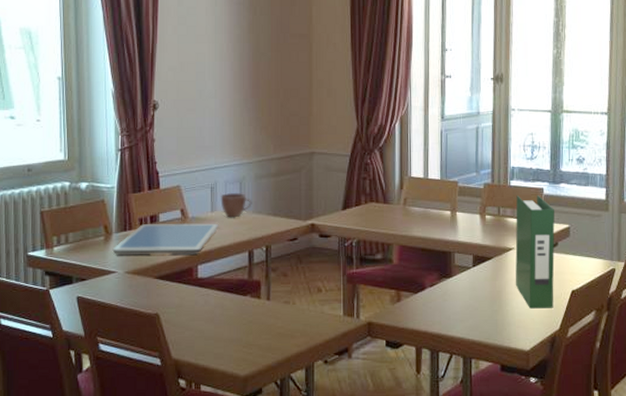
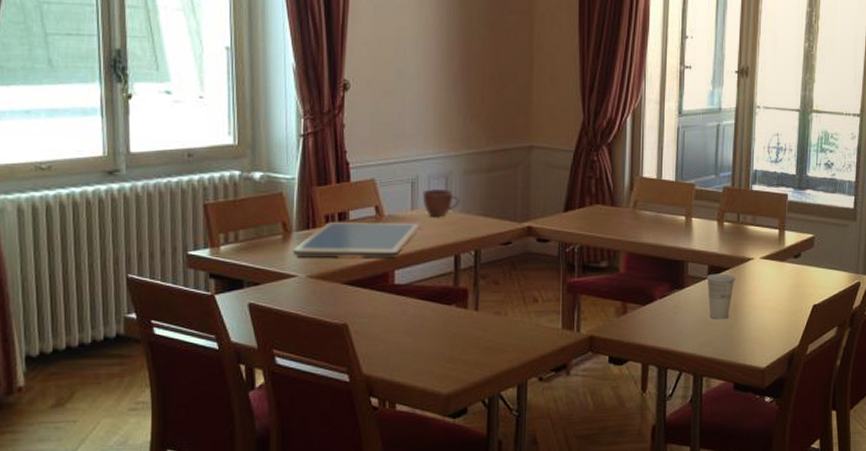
cup: none [472,263,498,305] -> present [706,273,735,319]
binder: present [515,195,555,309] -> none [753,201,798,324]

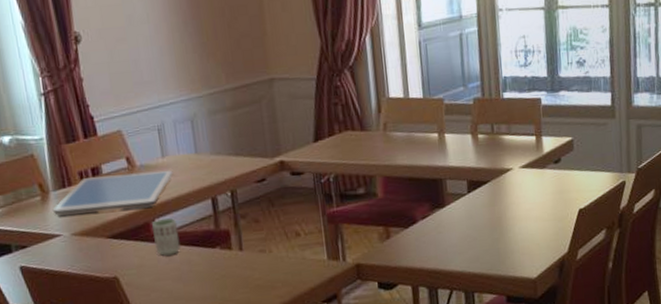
cup: none [389,270,417,308] -> present [152,218,181,256]
cup: present [422,188,460,216] -> none [170,132,209,162]
cup: present [706,273,735,319] -> none [466,187,496,234]

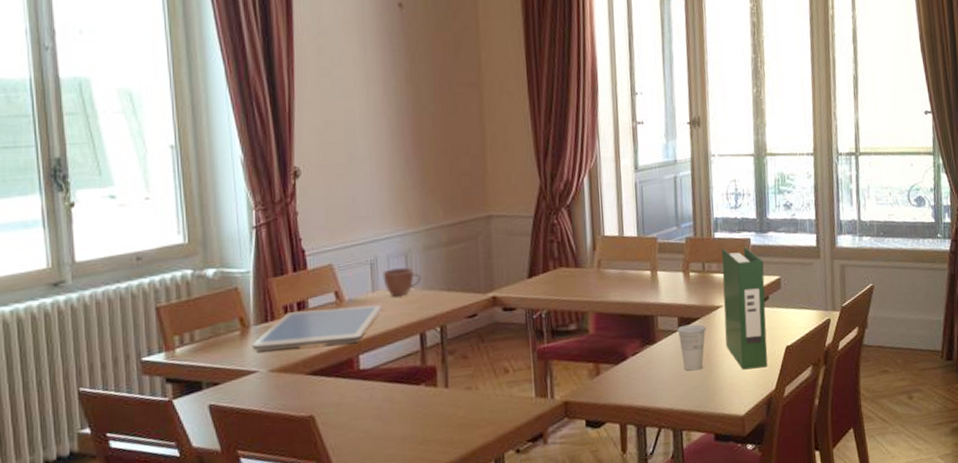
cup: present [152,218,181,256] -> none [355,353,384,393]
cup: none [170,132,209,162] -> present [382,267,421,296]
cup: none [466,187,496,234] -> present [677,324,706,371]
binder: none [511,107,560,233] -> present [721,246,768,370]

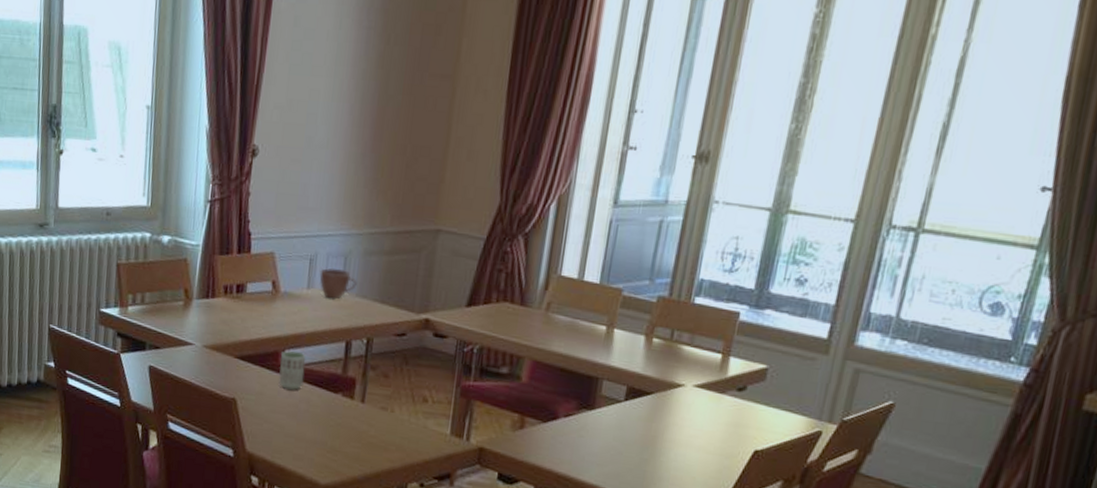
tablet: present [251,304,383,351] -> none [191,293,315,337]
cup: none [355,353,384,393] -> present [279,350,306,390]
cup: present [677,324,706,371] -> none [621,396,659,451]
binder: present [721,246,768,370] -> none [677,318,750,469]

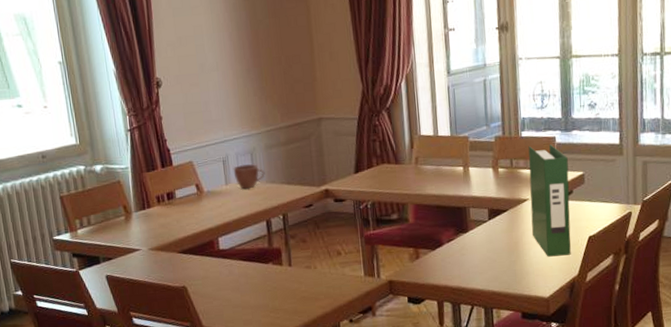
cup: present [279,350,306,390] -> none [216,236,239,269]
binder: none [677,318,750,469] -> present [528,144,571,257]

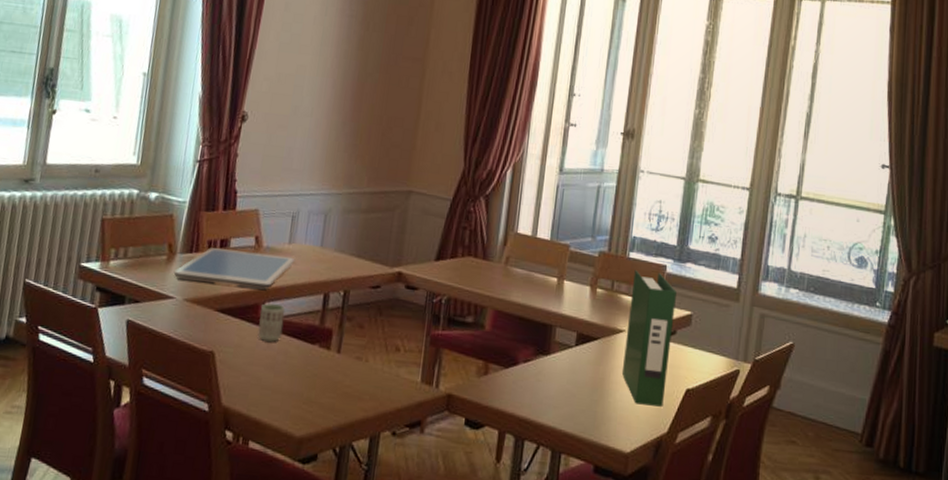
tablet: none [134,195,235,233] -> present [173,248,295,290]
cup: none [216,236,239,269] -> present [257,303,286,342]
cup: present [233,164,265,189] -> none [300,224,336,253]

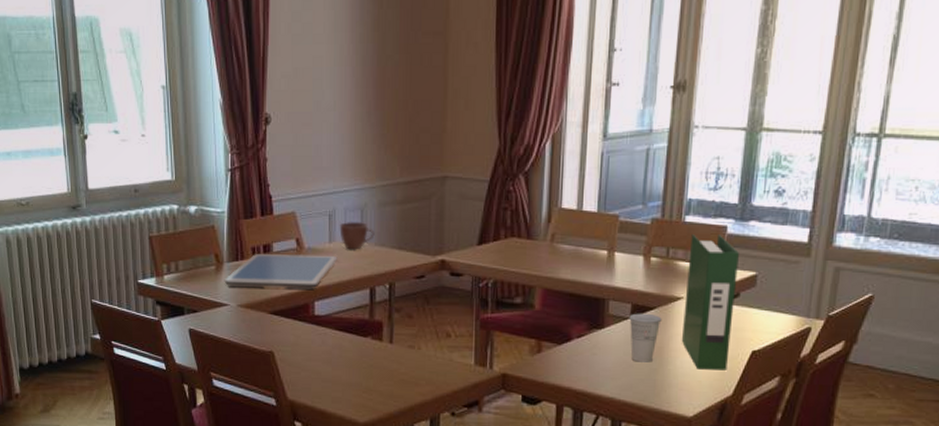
cup: present [257,303,286,342] -> none [310,301,335,338]
cup: none [300,224,336,253] -> present [339,221,375,249]
cup: none [574,342,605,393] -> present [629,313,662,362]

